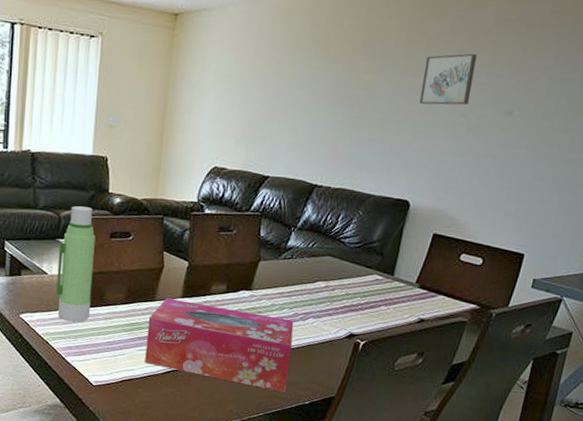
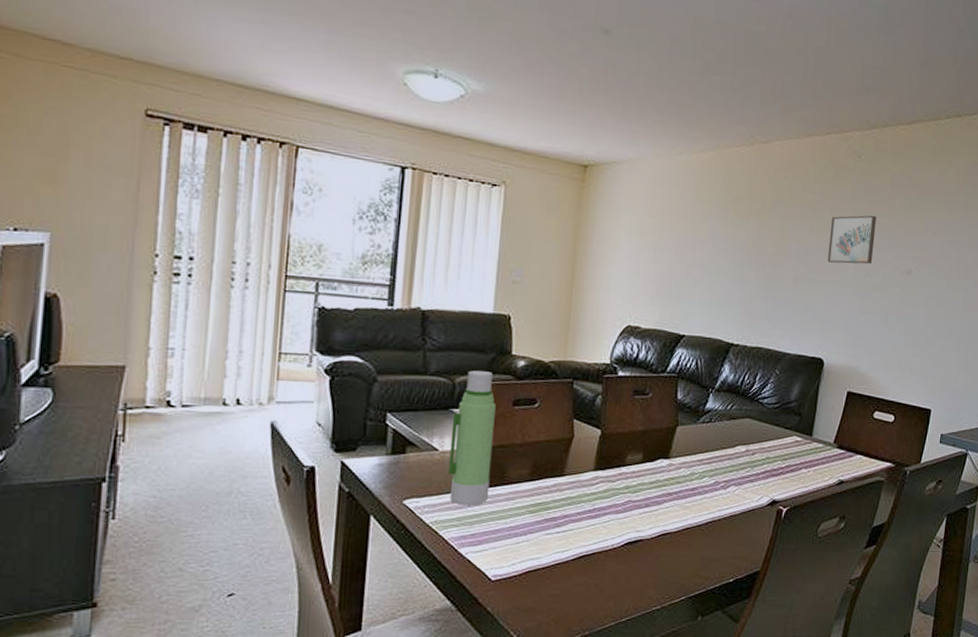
tissue box: present [145,298,294,392] -> none [553,472,715,571]

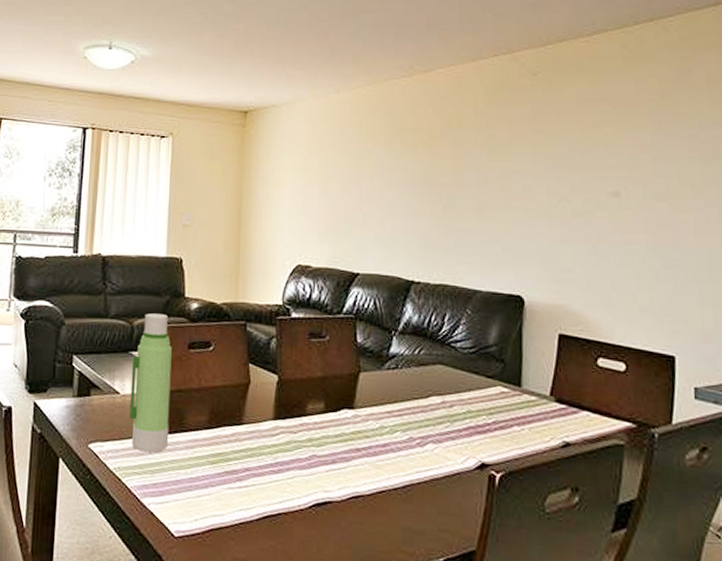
wall art: present [827,215,877,264] -> none [511,134,568,189]

